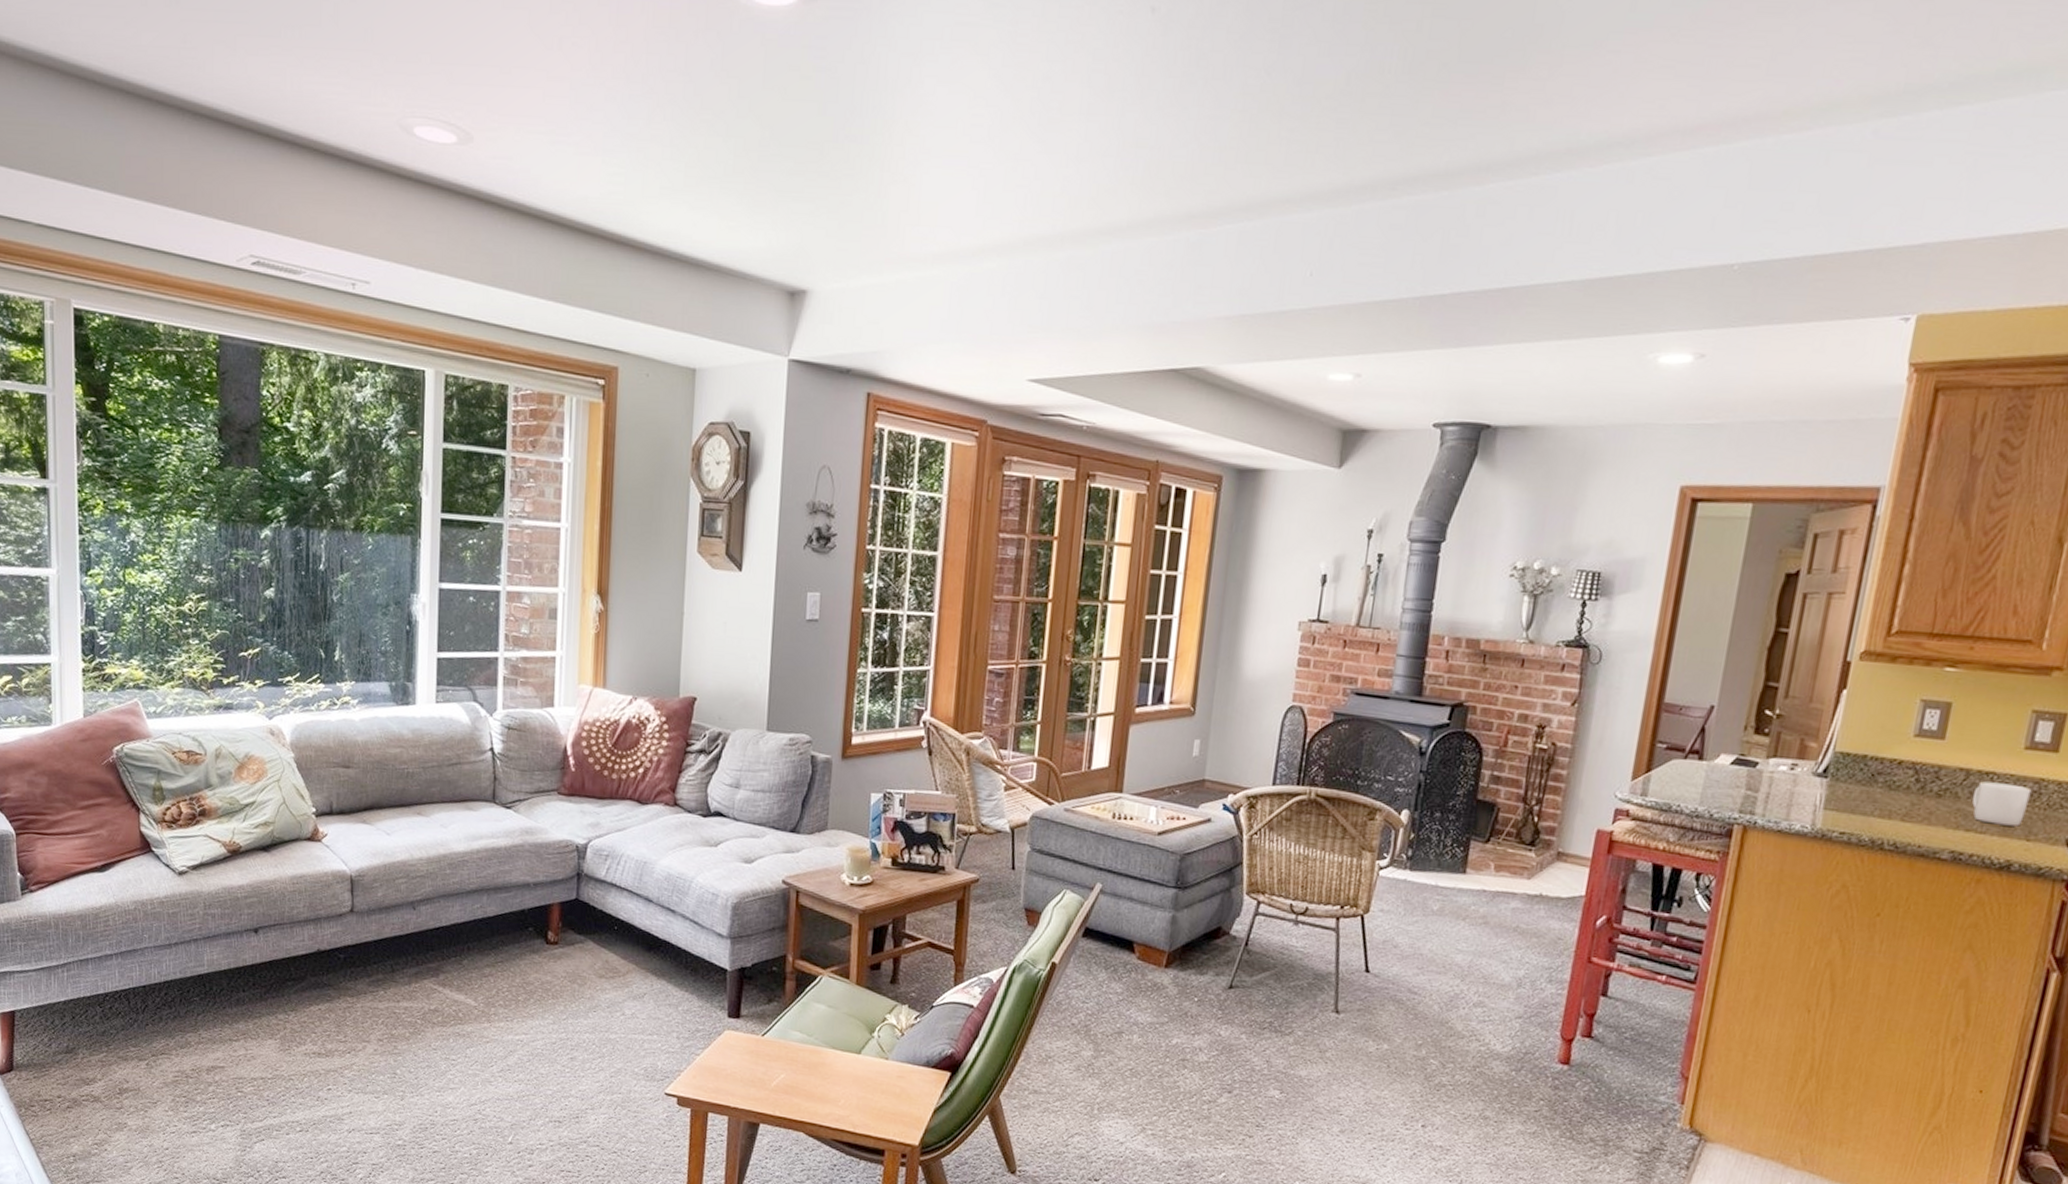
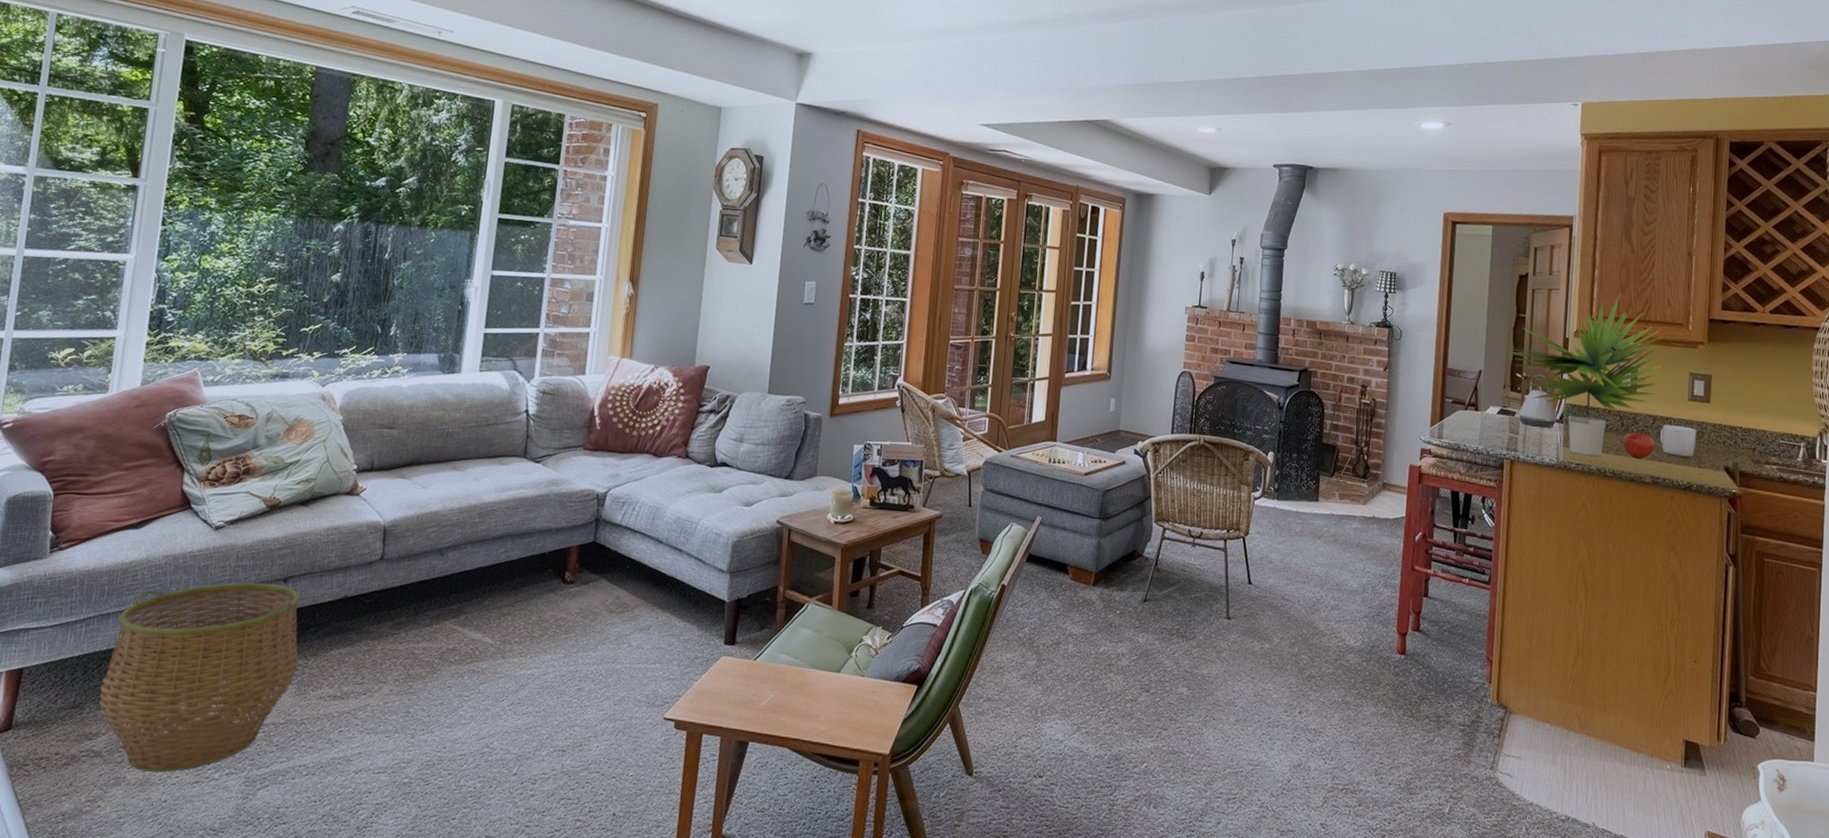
basket: none [90,931,279,1120] -> present [99,582,300,772]
plant: none [1751,598,1999,823] -> present [1505,294,1663,456]
kettle: none [1761,711,1819,784] -> present [1518,374,1557,428]
fruit: none [1913,789,1964,827] -> present [1623,430,1655,459]

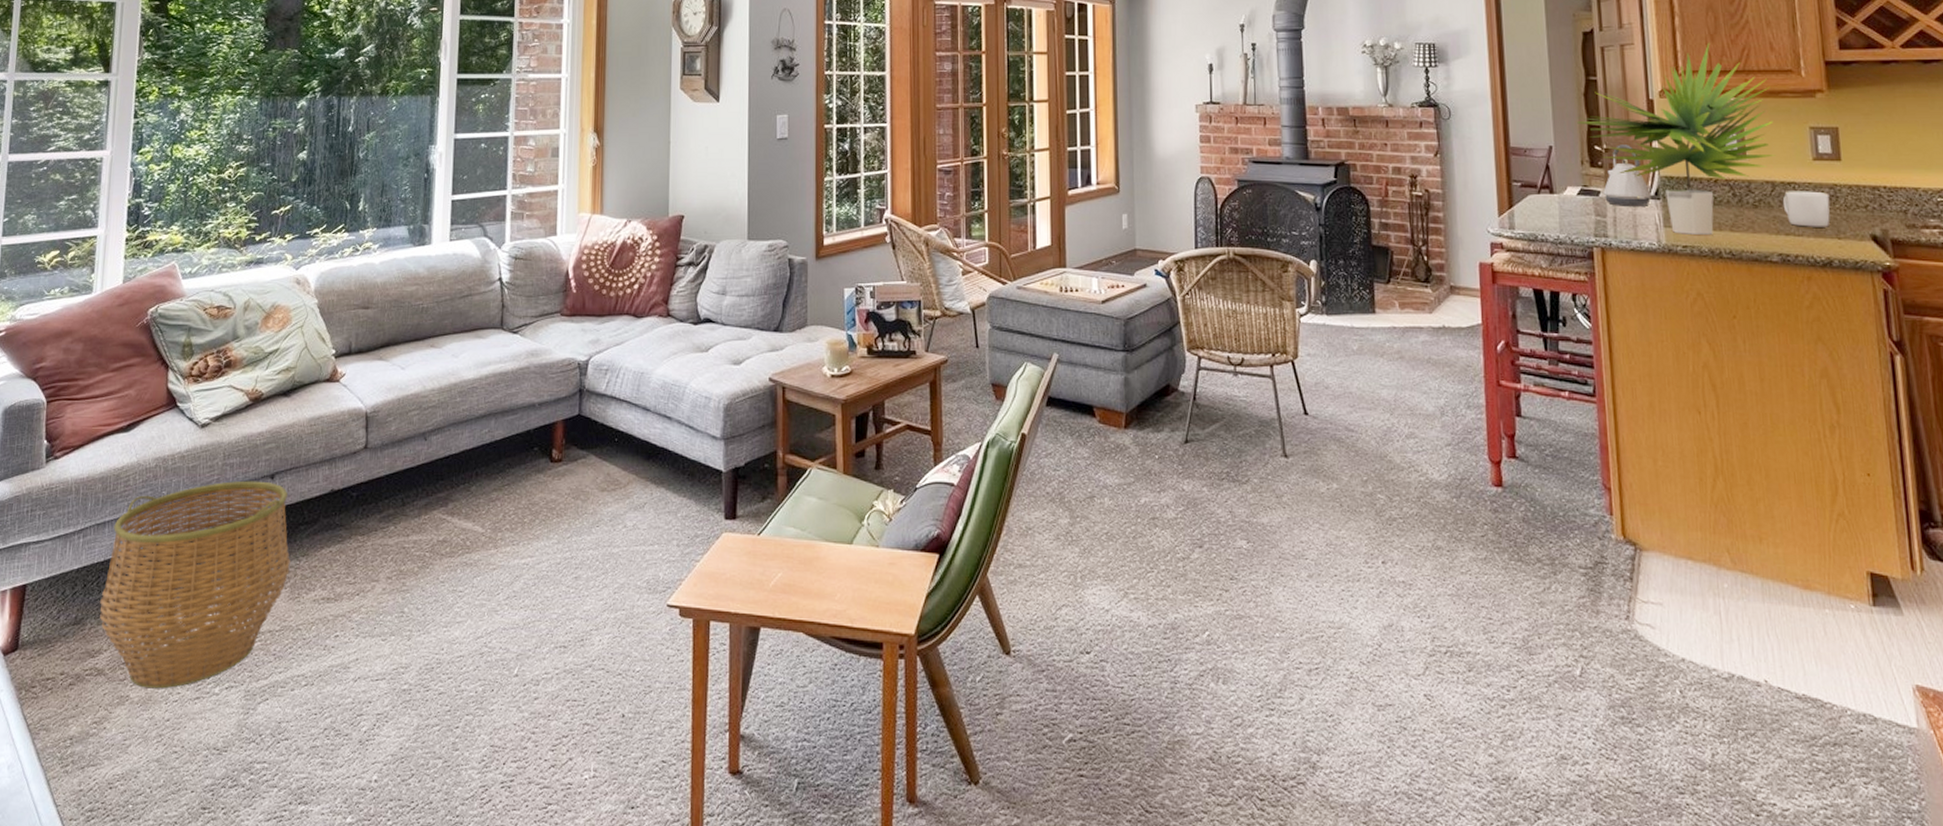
fruit: present [1623,430,1655,459] -> none [1737,200,1778,234]

